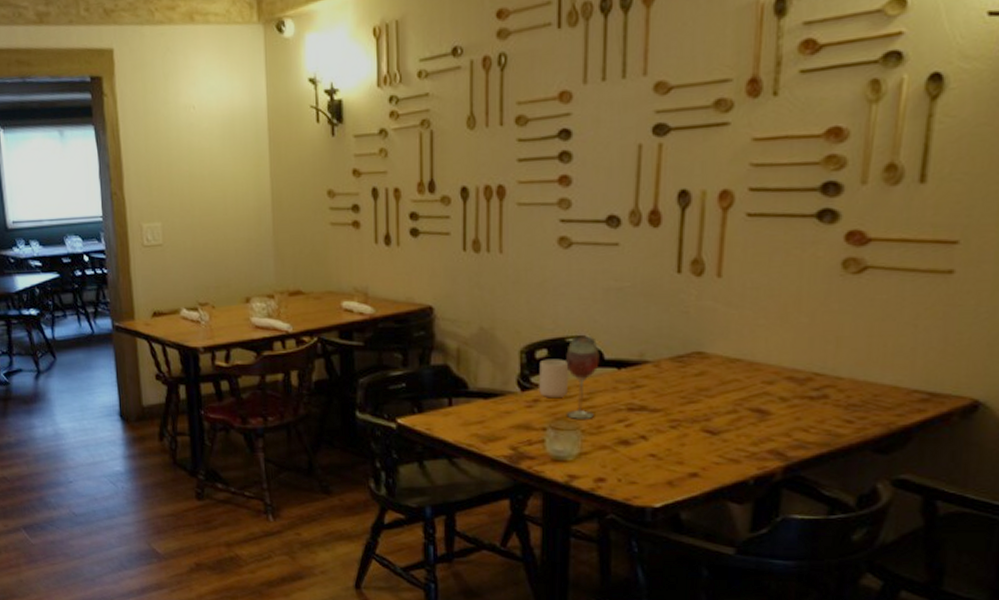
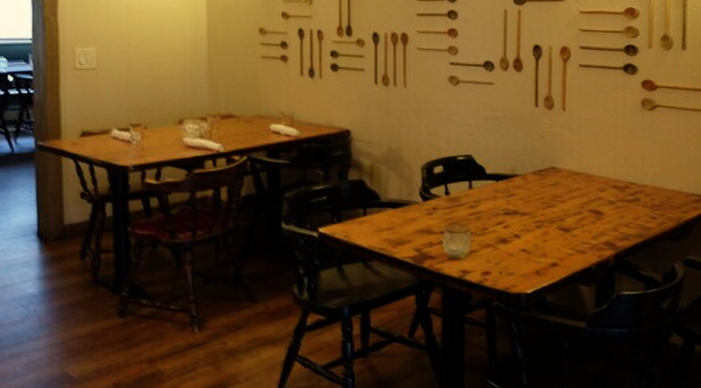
cup: present [539,359,569,399] -> none [437,173,460,207]
wineglass: present [565,336,600,419] -> none [457,155,483,223]

